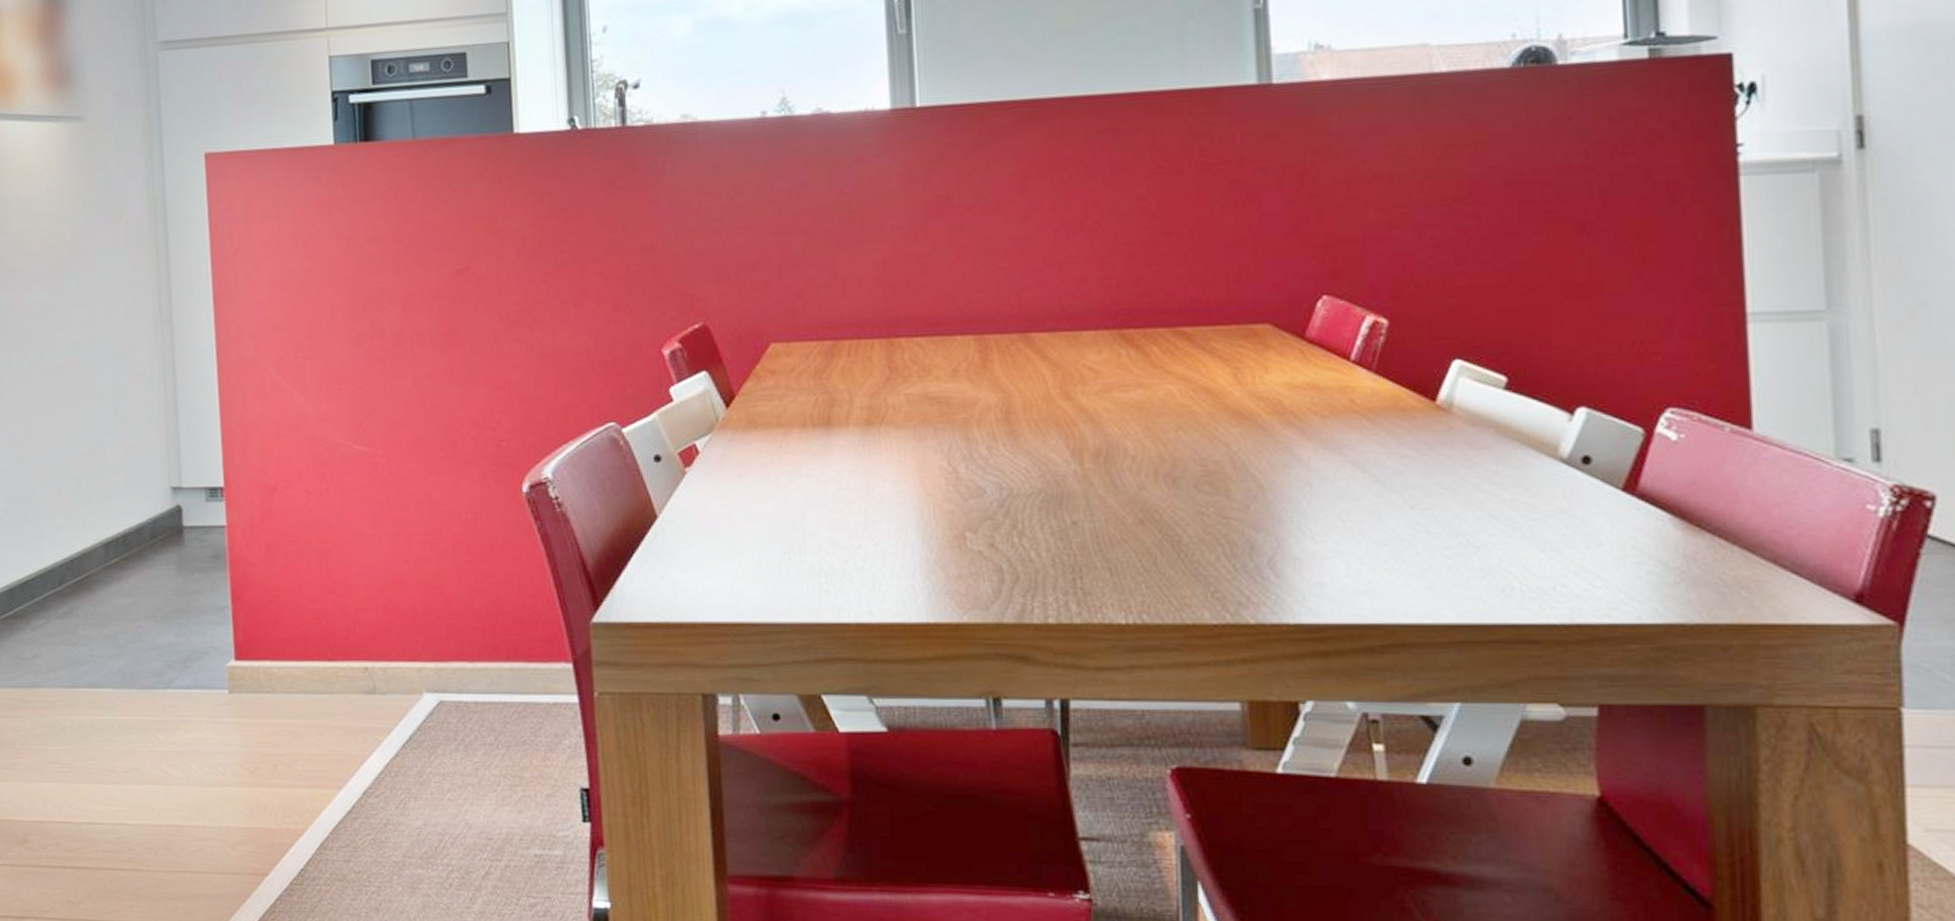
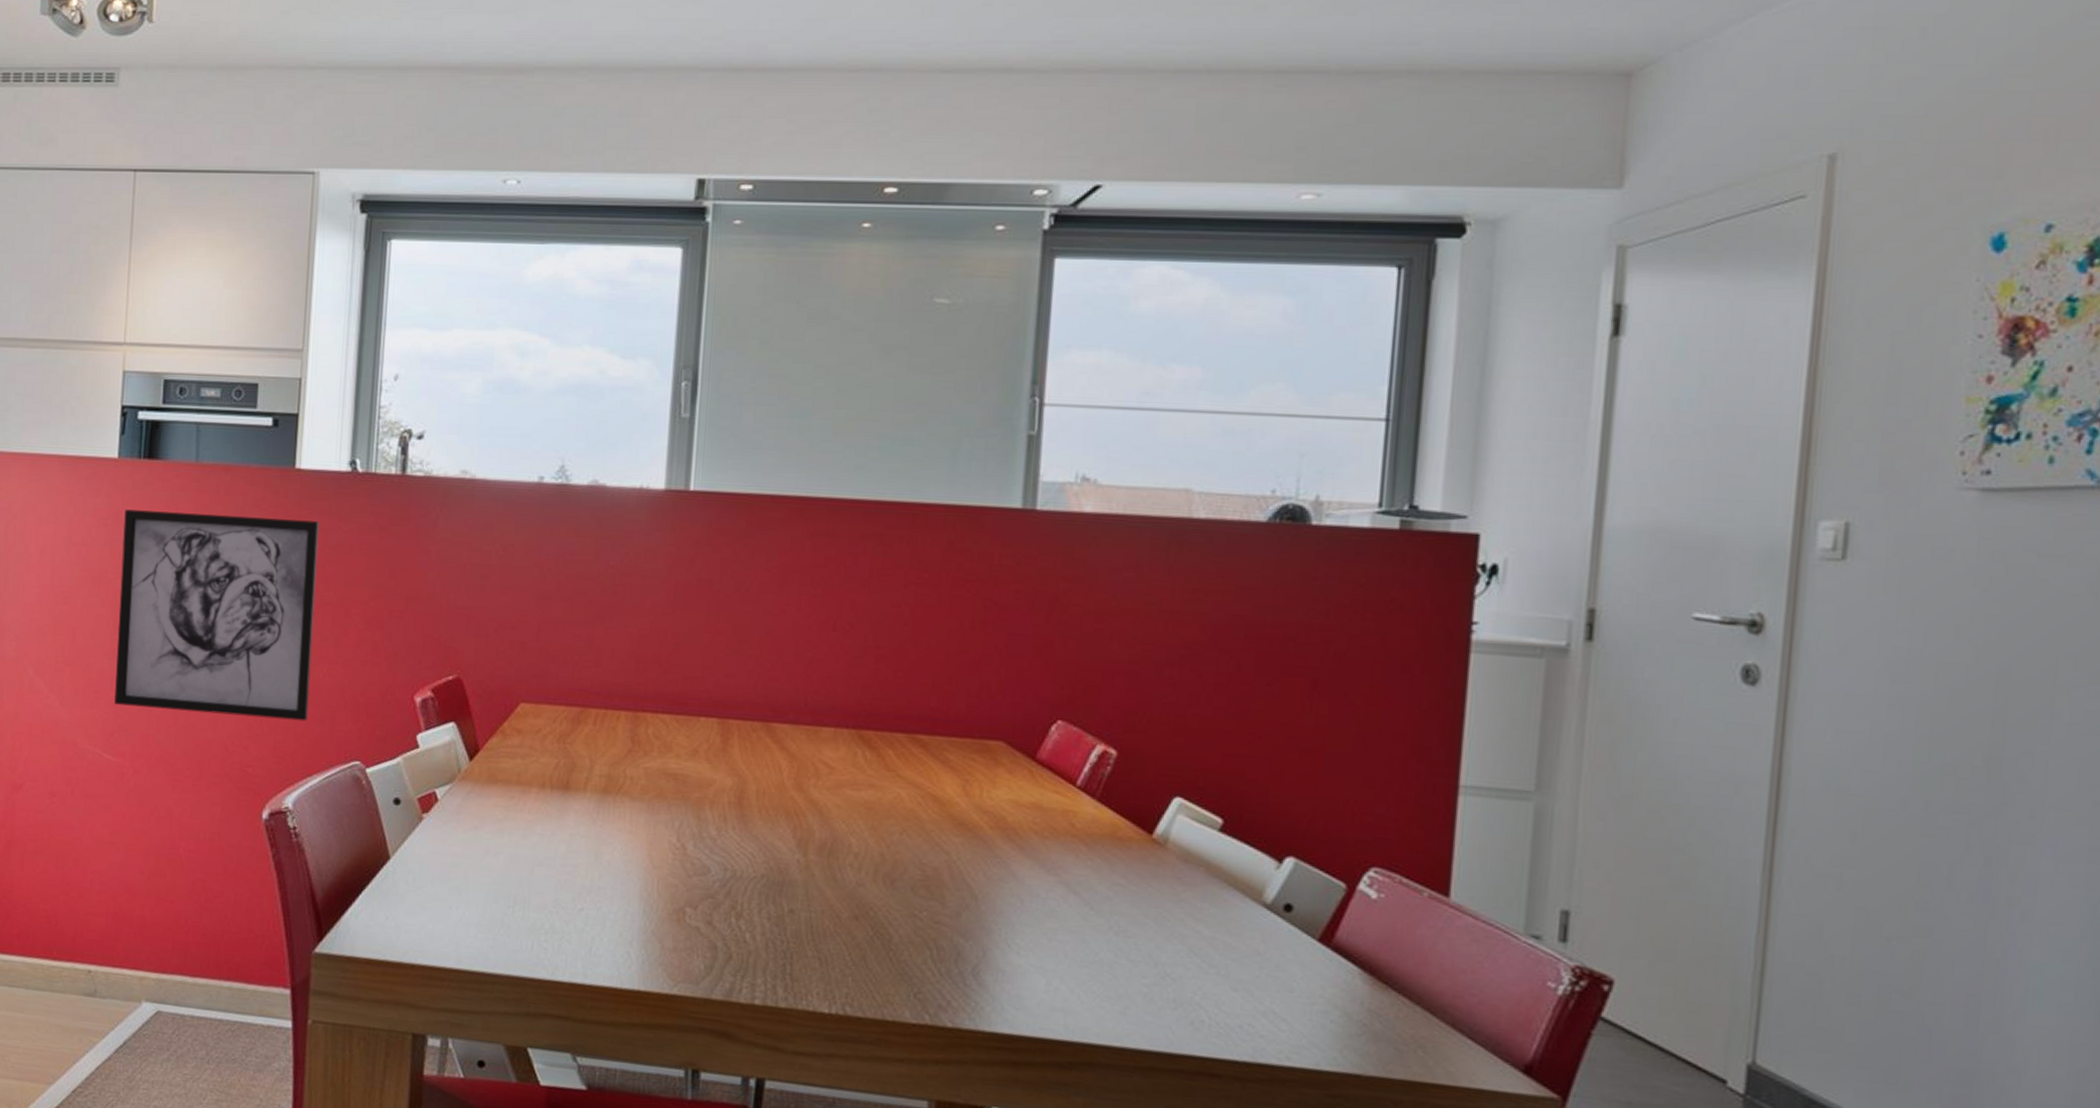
wall art: none [347,184,557,395] -> present [113,509,320,721]

